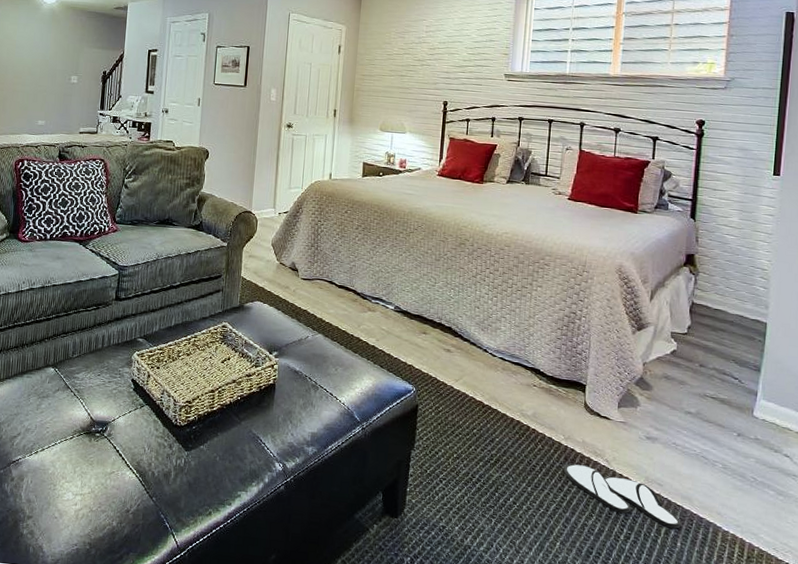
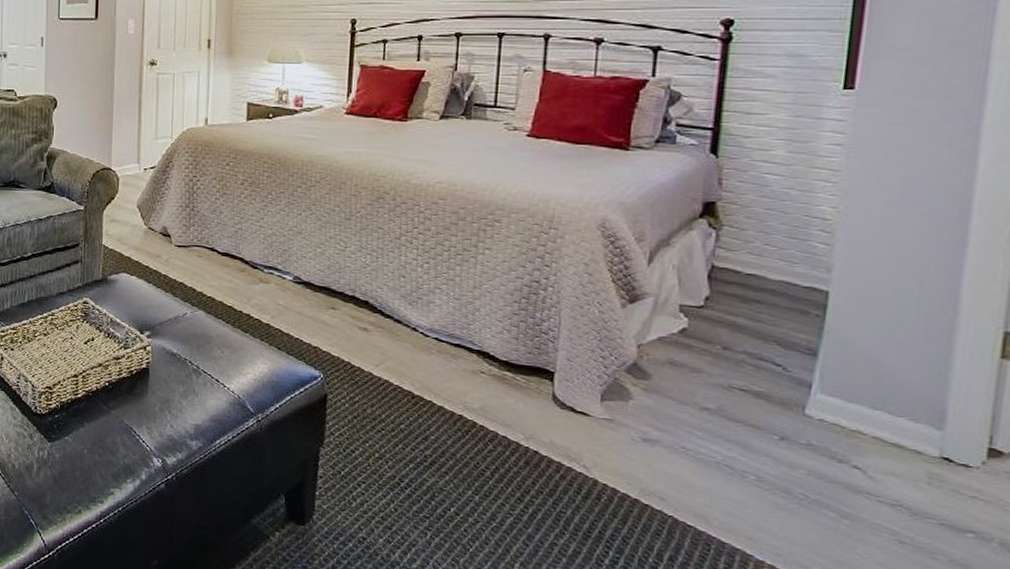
slippers: present [563,464,681,529] -> none [524,469,693,554]

